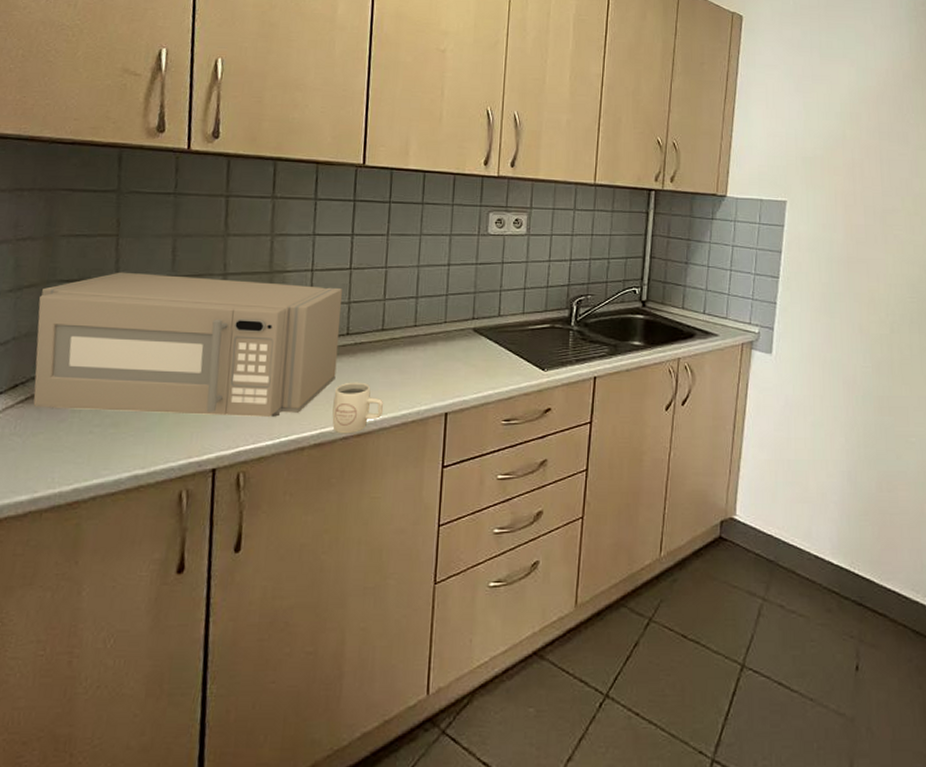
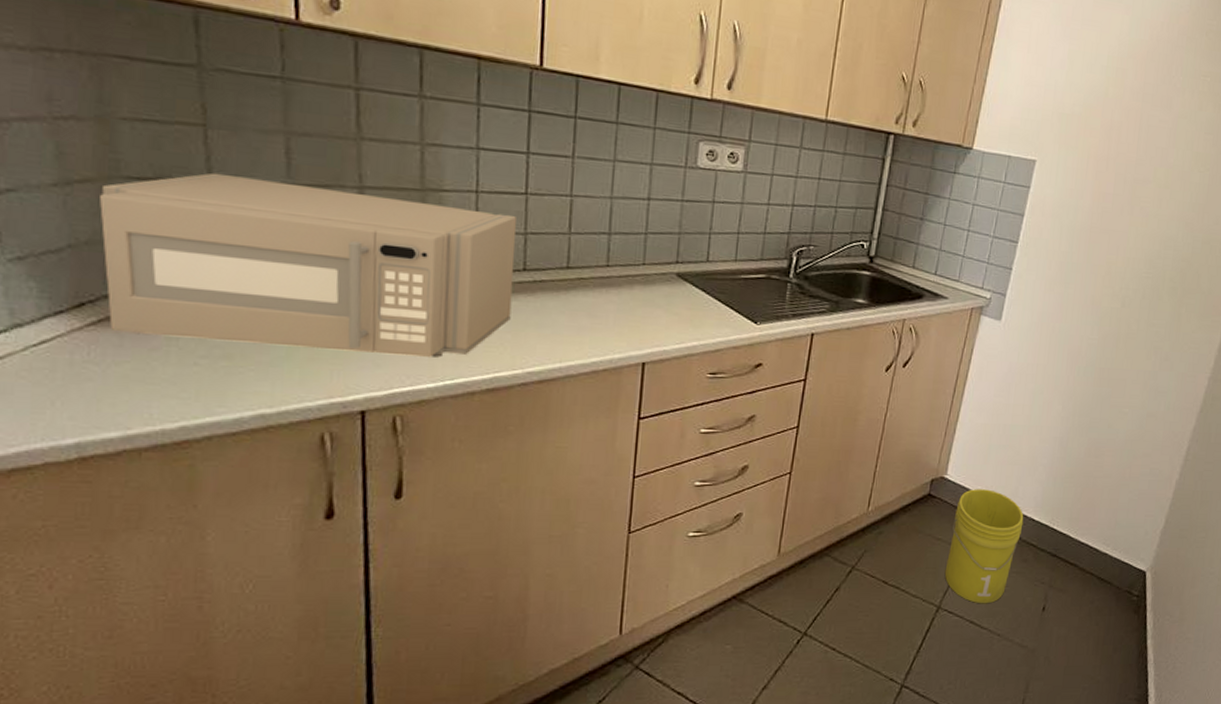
mug: present [332,382,384,434] -> none [507,323,570,380]
bucket: none [745,530,822,662] -> present [944,489,1024,604]

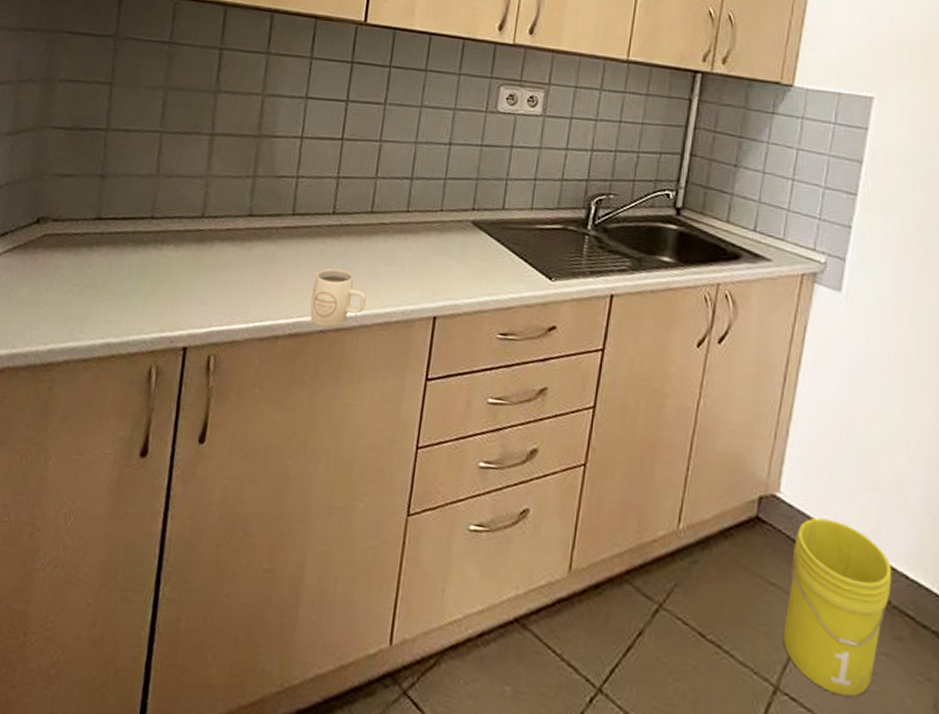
microwave: present [100,172,517,358] -> none [19,122,332,298]
mug: none [507,323,570,380] -> present [310,268,366,328]

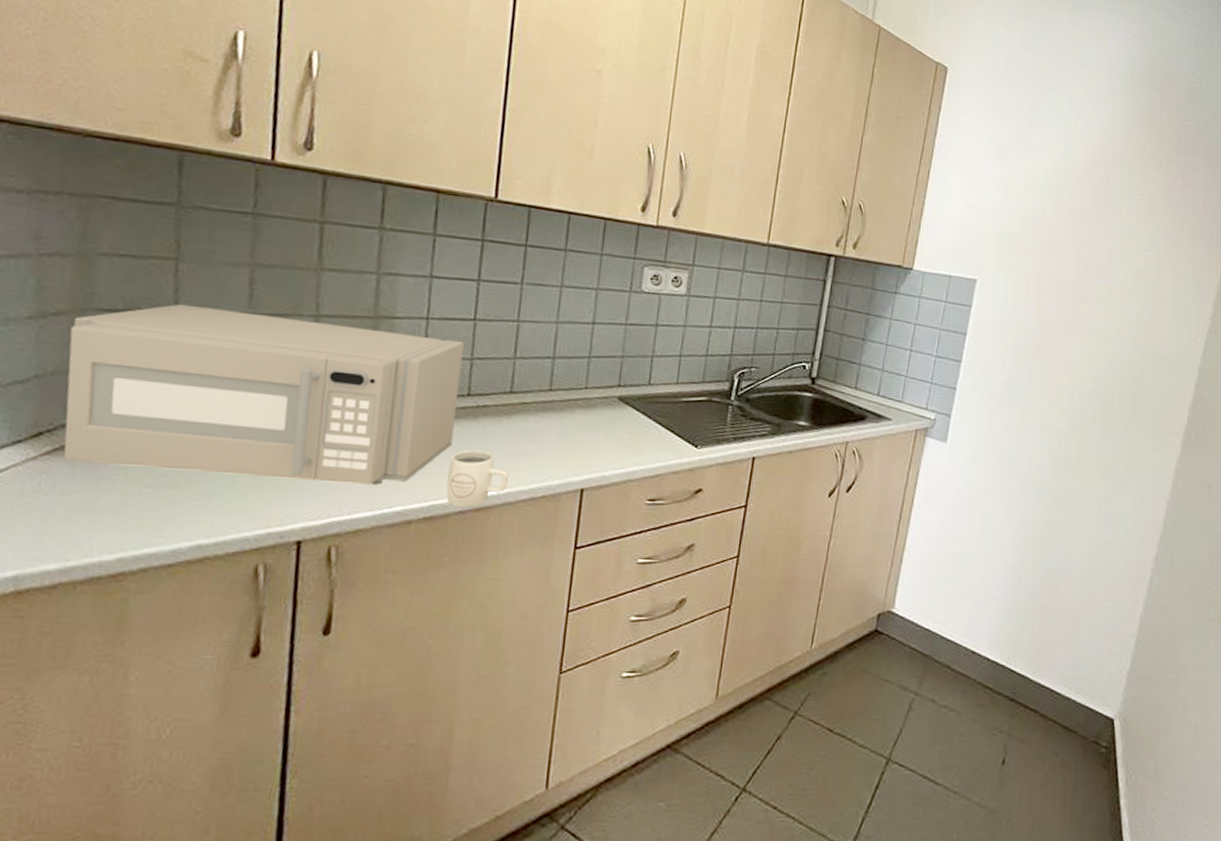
microwave: none [19,122,332,298] -> present [63,304,464,485]
bucket: present [782,517,892,697] -> none [894,624,978,756]

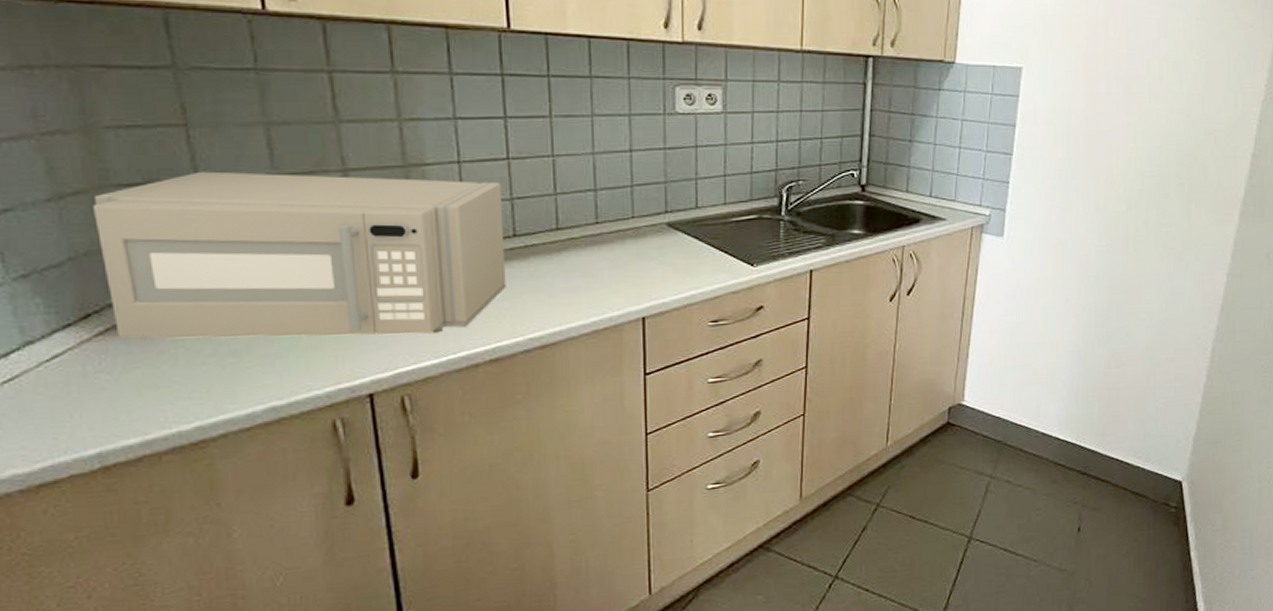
mug: present [446,449,509,508] -> none [507,289,569,347]

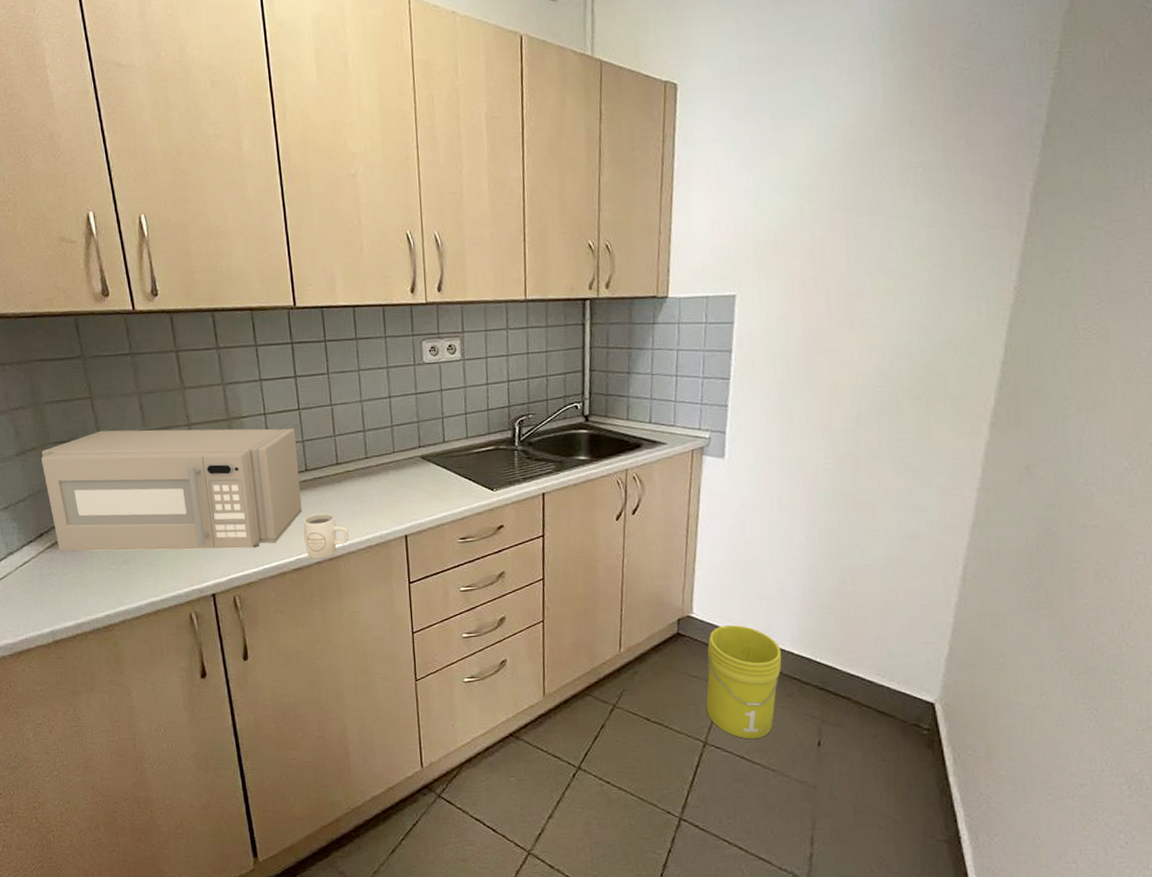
mug: none [507,289,569,347] -> present [303,512,350,559]
bucket: none [972,412,1049,531] -> present [705,625,782,740]

